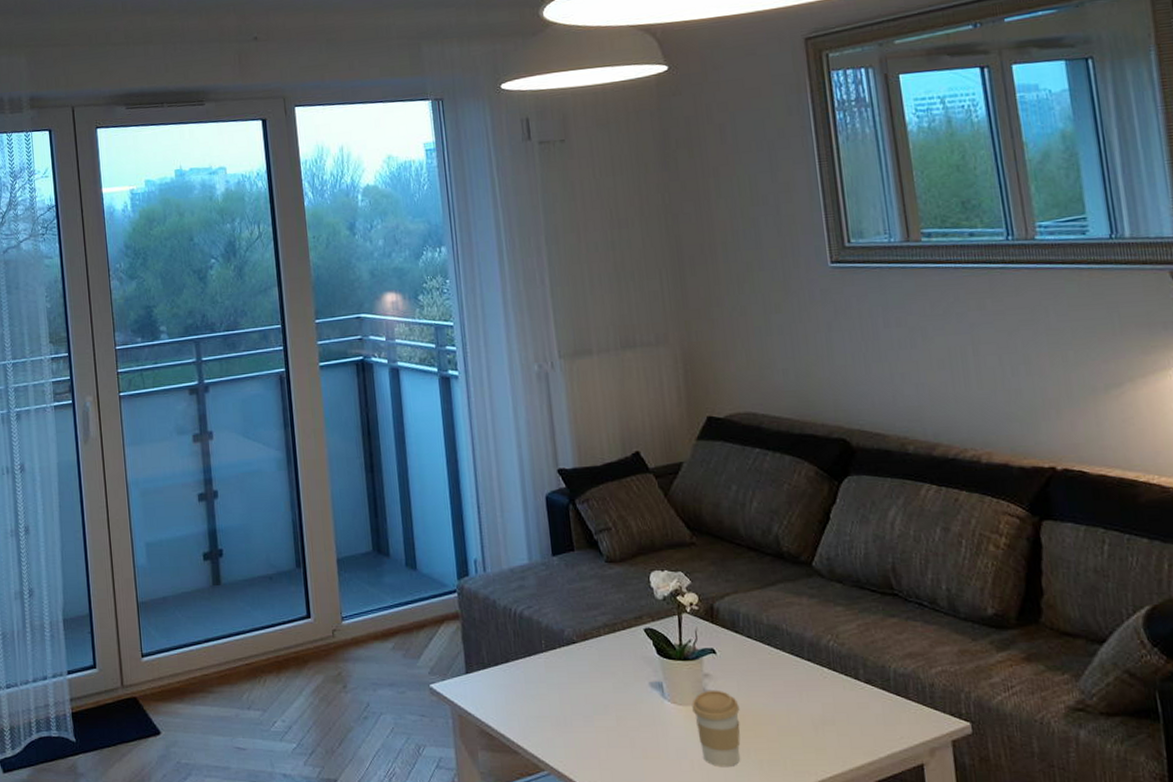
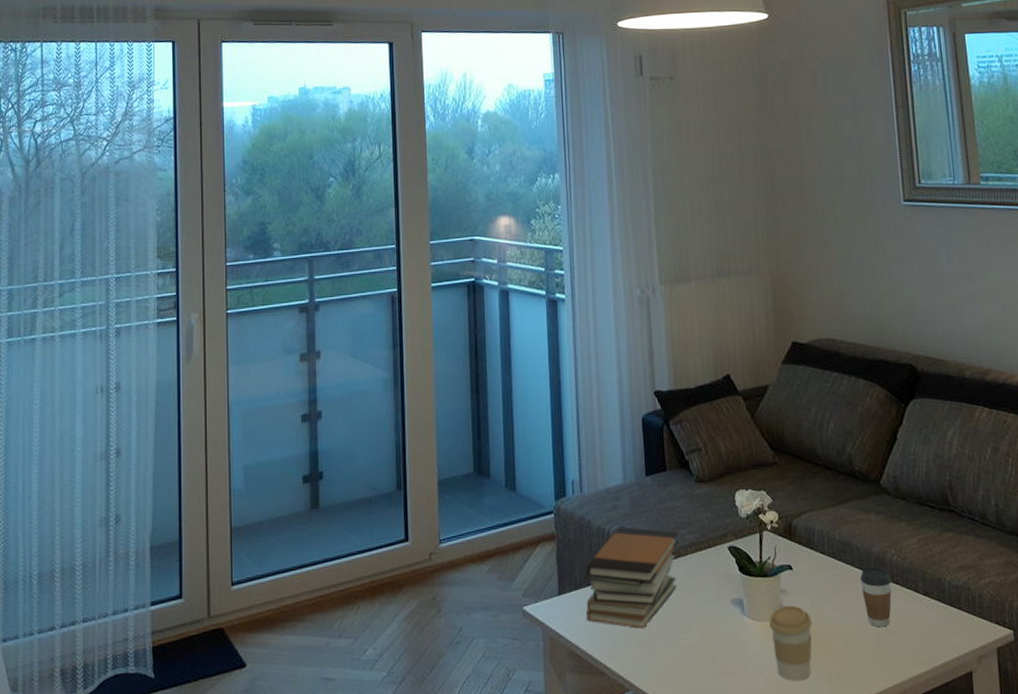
book stack: none [491,607,591,710] -> present [583,527,679,630]
coffee cup: none [791,652,829,715] -> present [859,566,892,628]

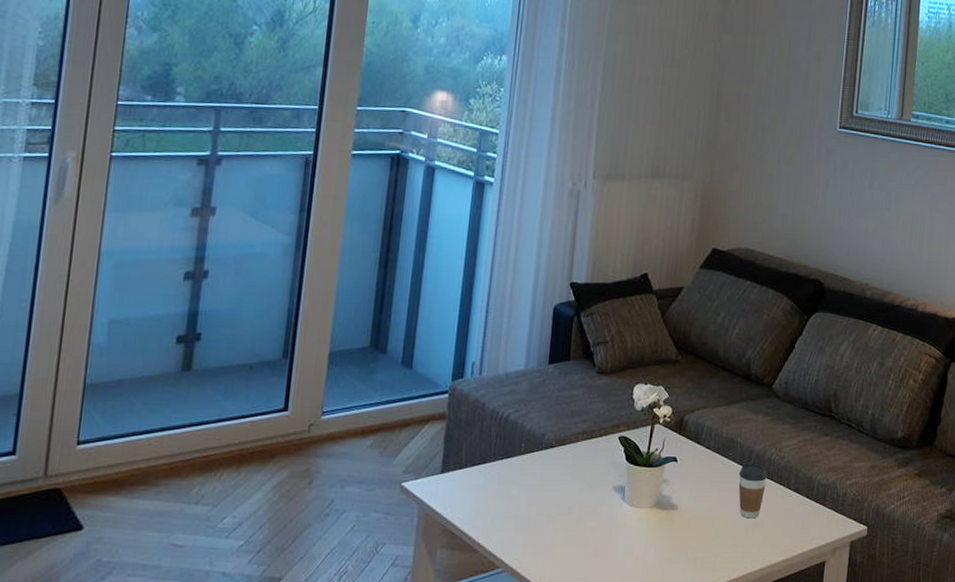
book stack: present [583,527,679,630] -> none [467,411,572,510]
coffee cup: present [769,605,812,682] -> none [646,494,688,565]

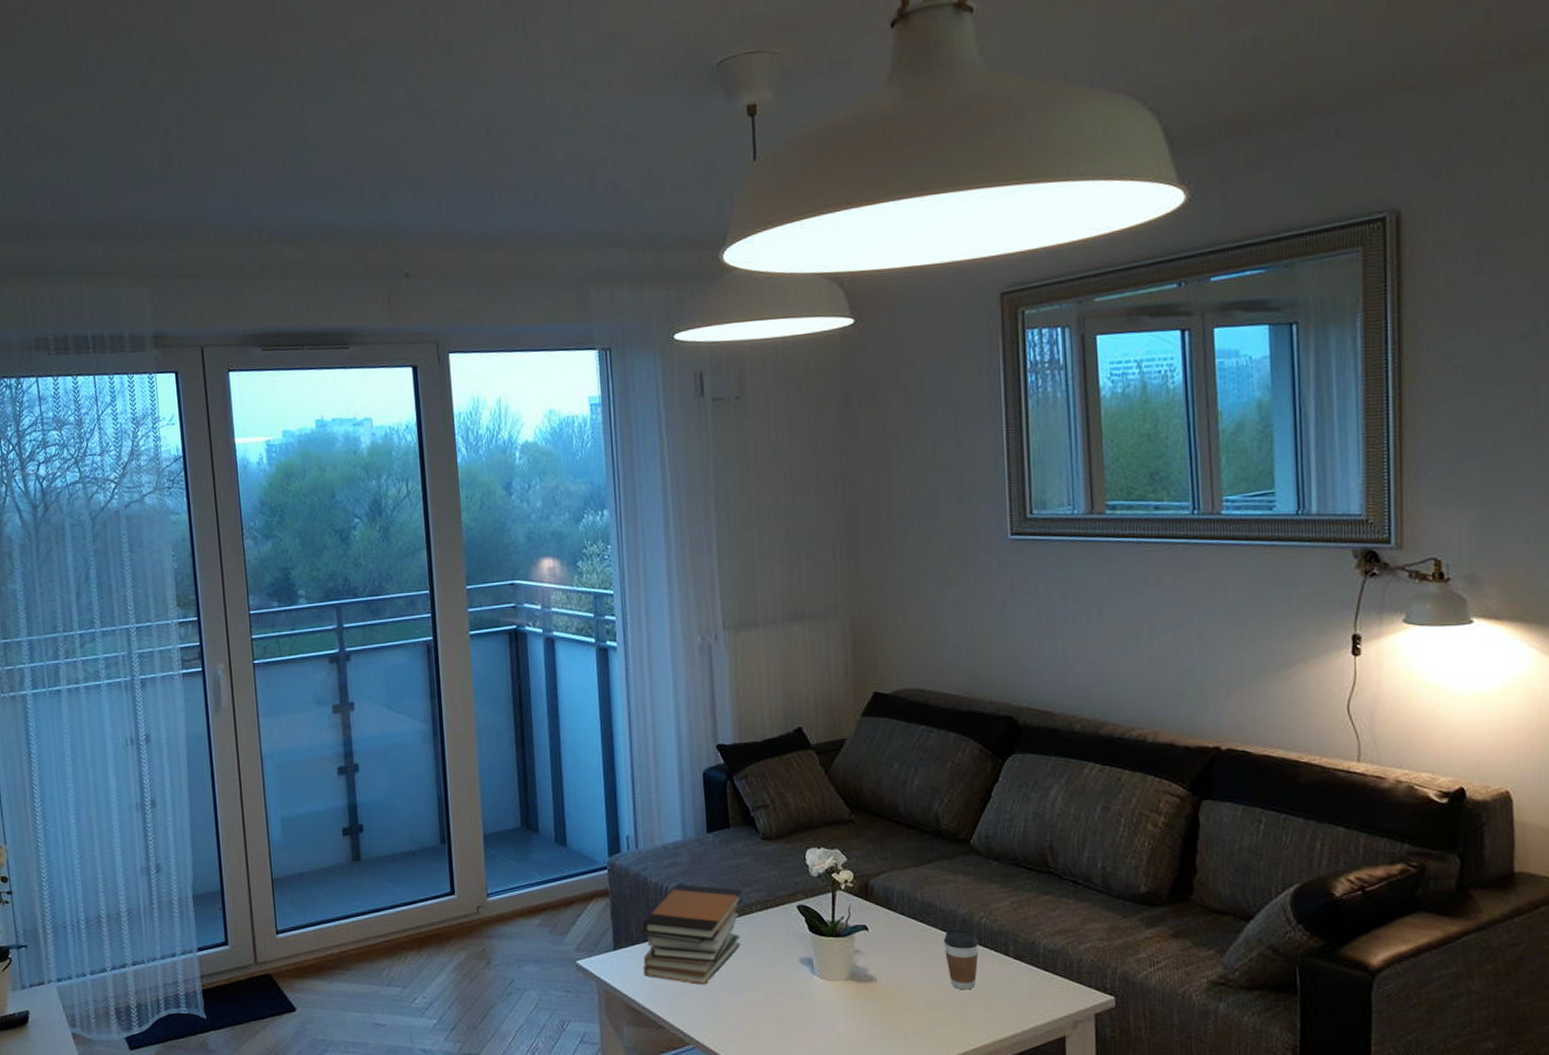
book stack: none [467,411,572,510] -> present [640,884,743,986]

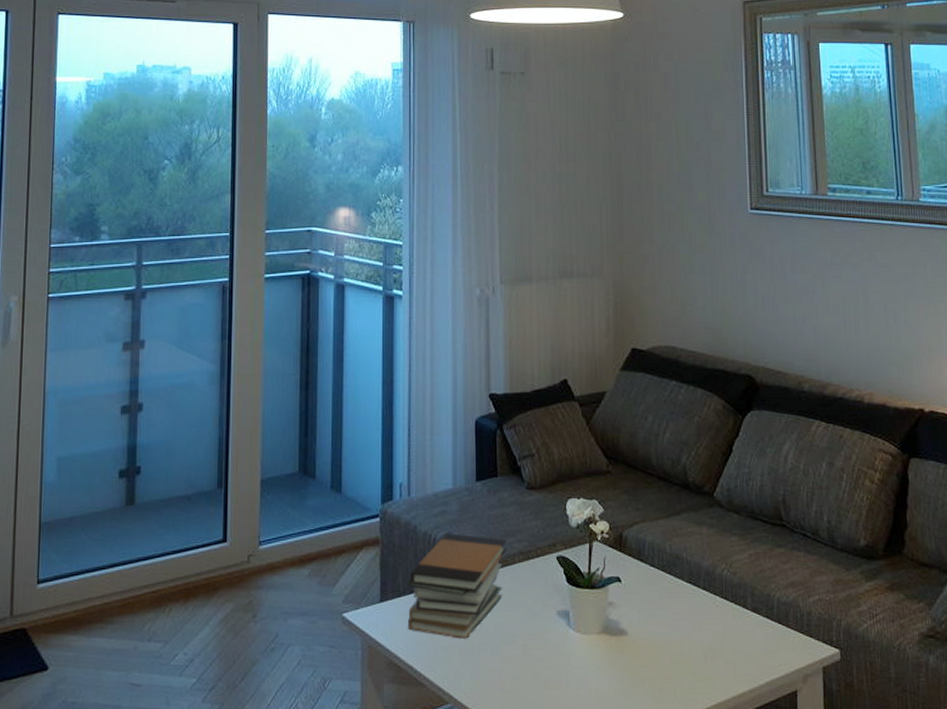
coffee cup: present [943,928,980,990] -> none [688,581,721,644]

